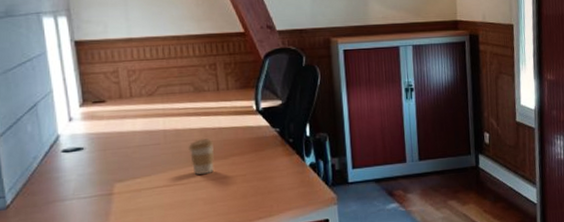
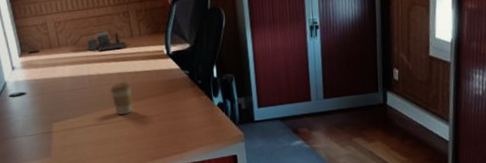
desk organizer: none [165,83,211,105] -> present [87,31,126,52]

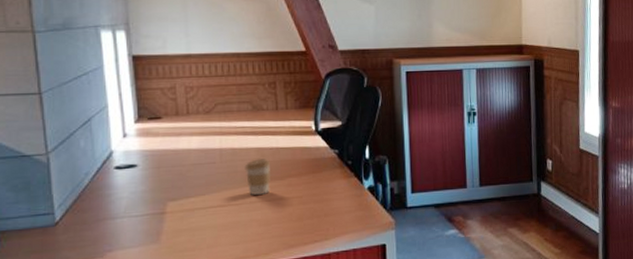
desk organizer: present [87,31,126,52] -> none [223,101,270,123]

